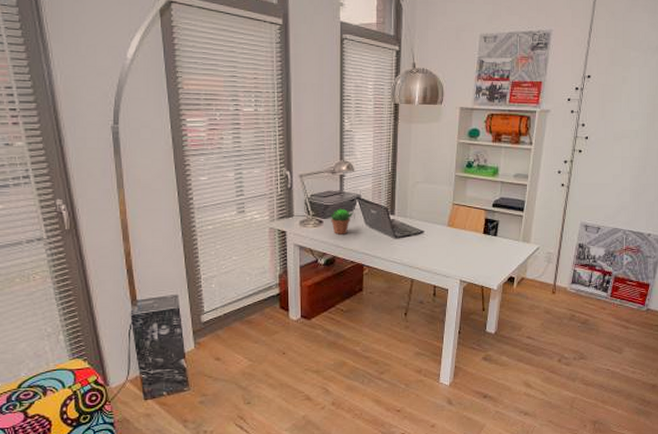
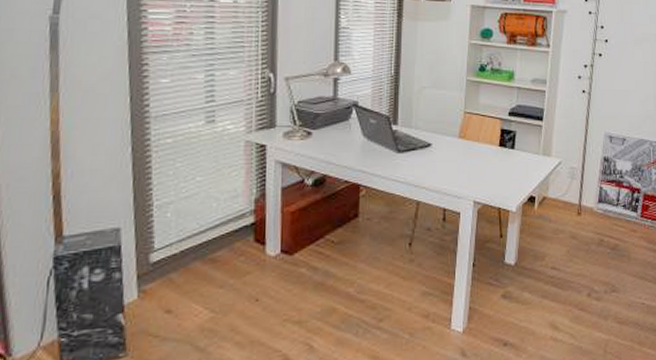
succulent plant: present [330,208,354,235] -> none [320,117,349,149]

